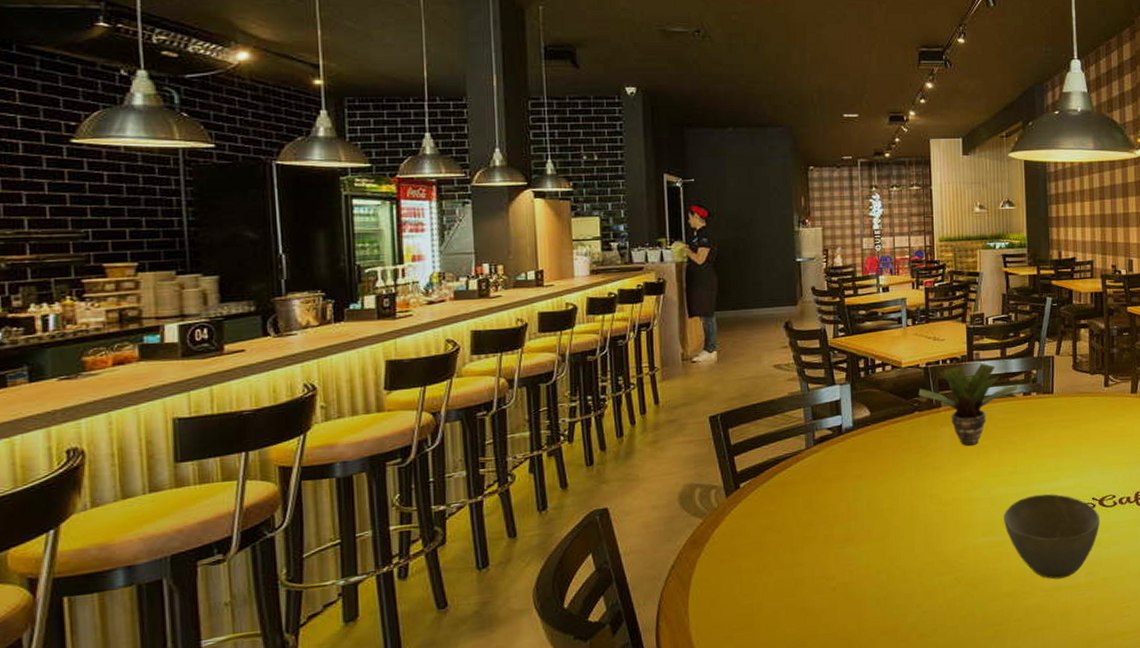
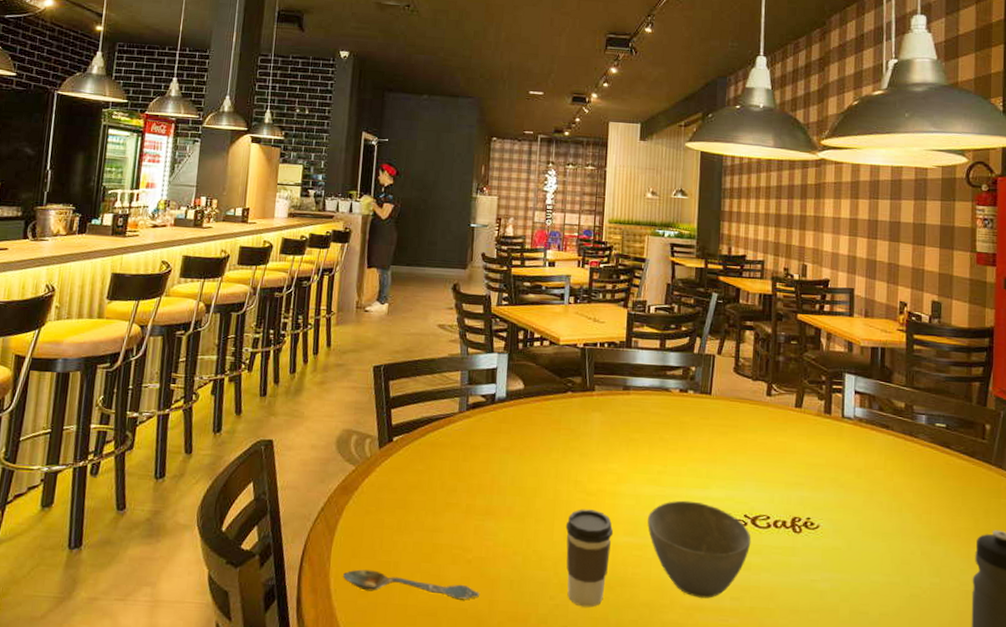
spoon: none [704,611,848,636] -> present [343,569,480,600]
potted plant: present [918,363,1018,446] -> none [573,351,675,436]
coffee cup: none [925,518,972,609] -> present [565,509,614,608]

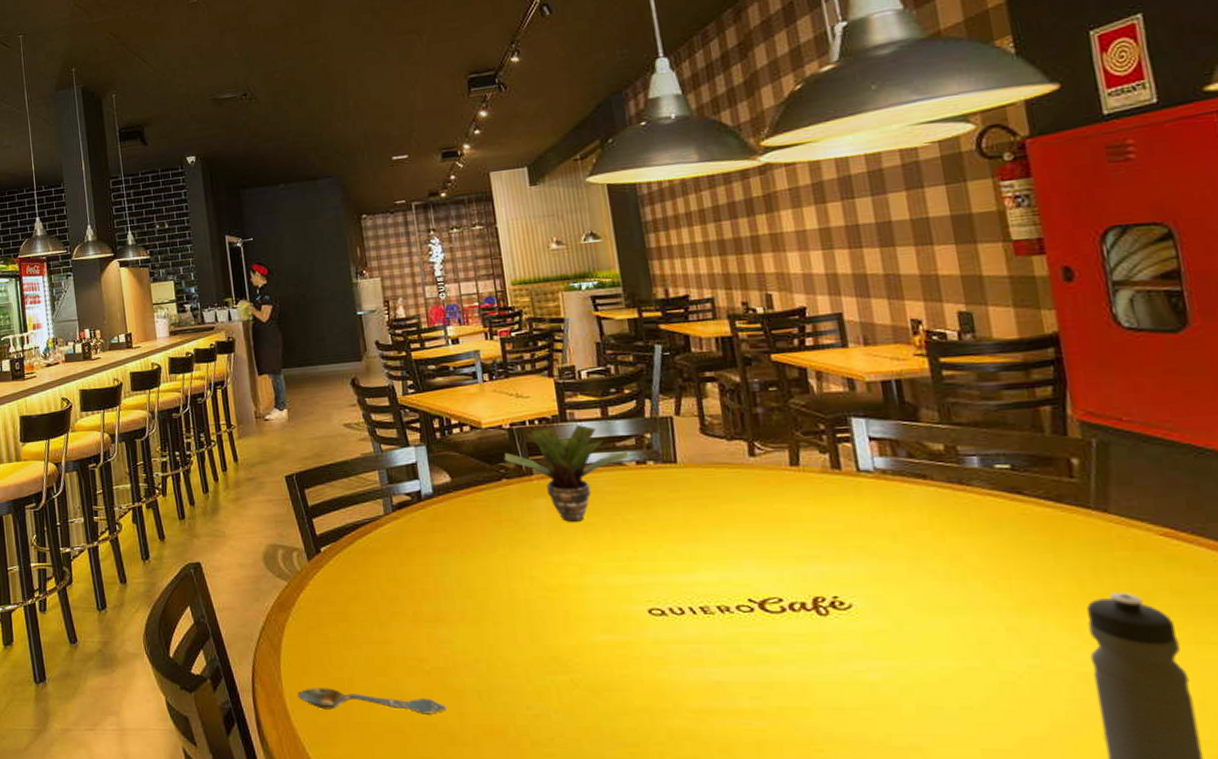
coffee cup: present [565,509,614,608] -> none [529,607,590,716]
potted plant: none [573,351,675,436] -> present [504,424,628,522]
bowl: present [648,500,751,598] -> none [626,588,764,699]

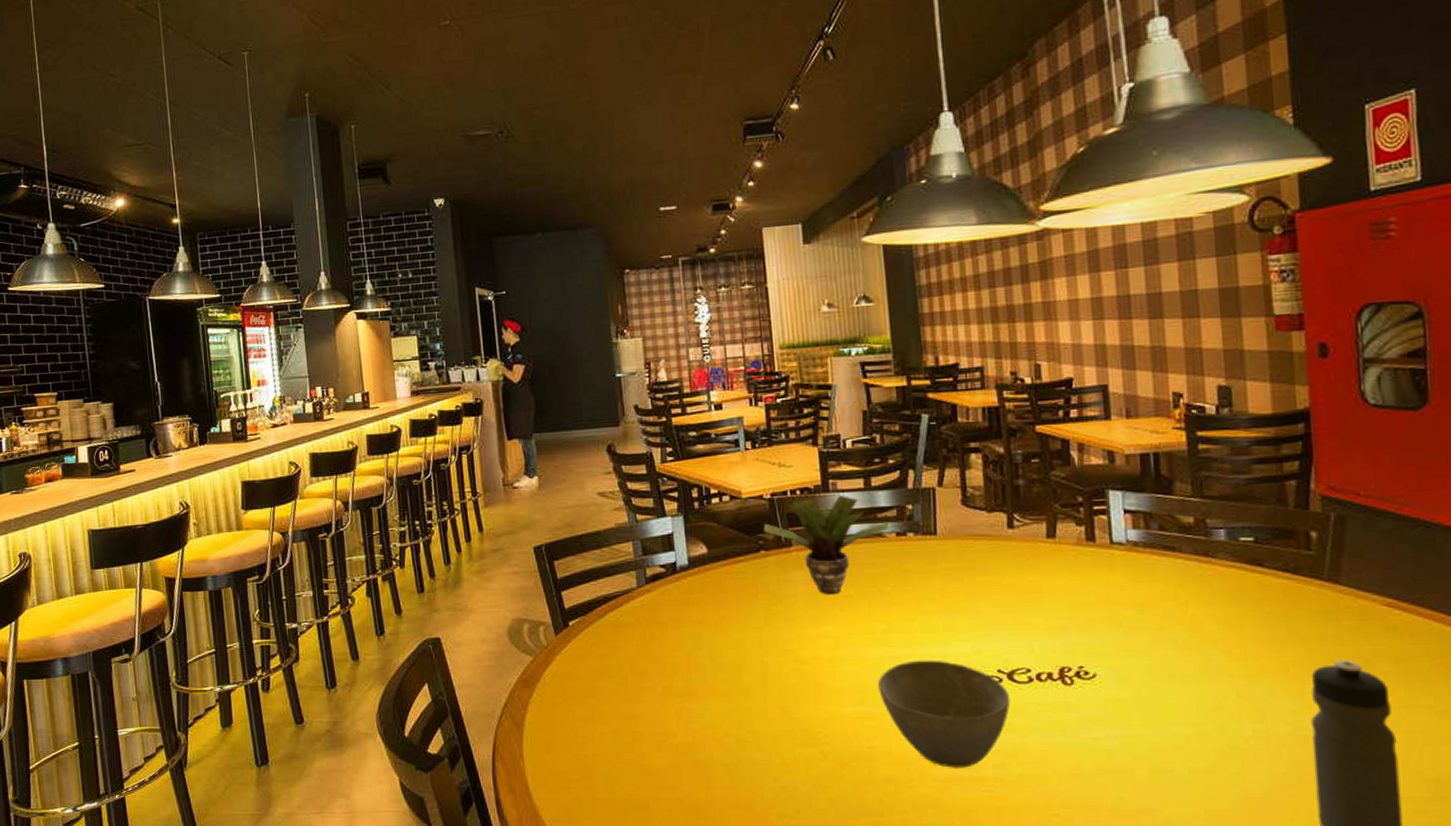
spoon: present [298,688,447,715] -> none [540,765,694,789]
bowl: none [626,588,764,699] -> present [878,660,1011,768]

